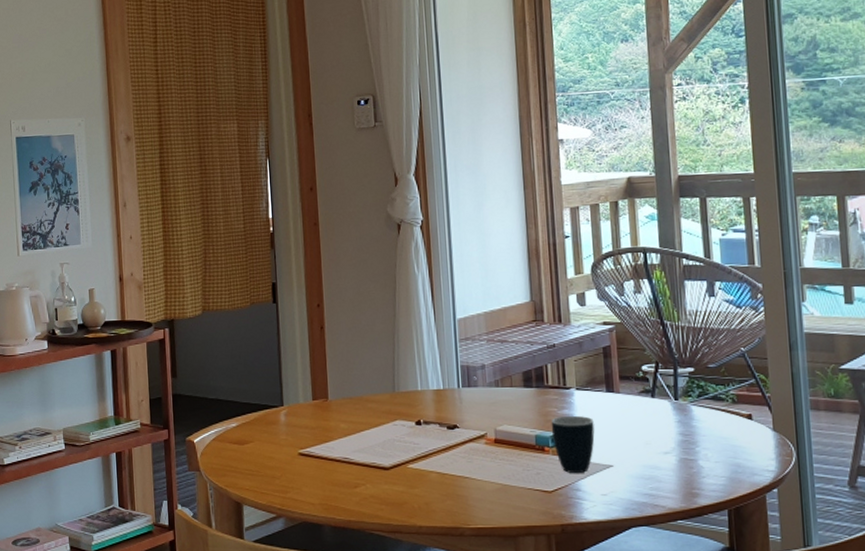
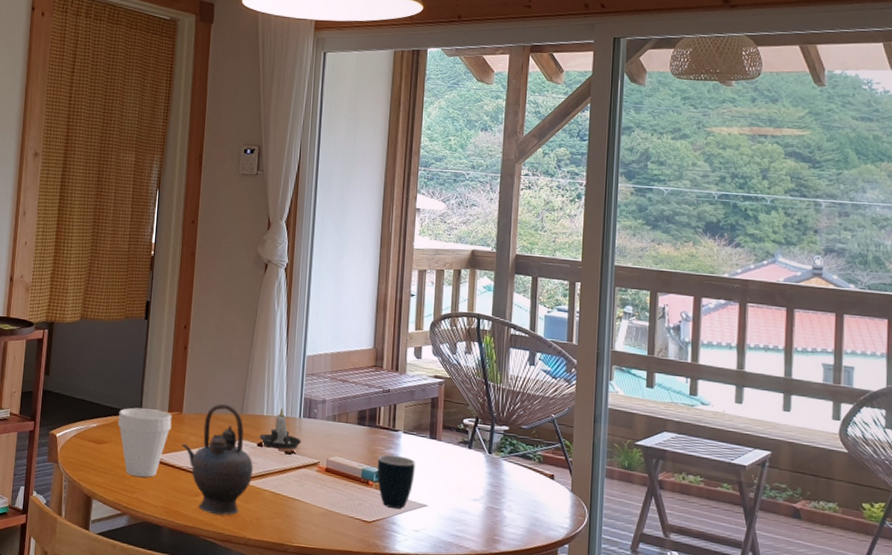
cup: none [259,399,319,475] -> present [118,407,172,478]
teapot: none [332,383,415,505] -> present [182,403,253,516]
candle: none [417,380,465,425] -> present [259,408,302,450]

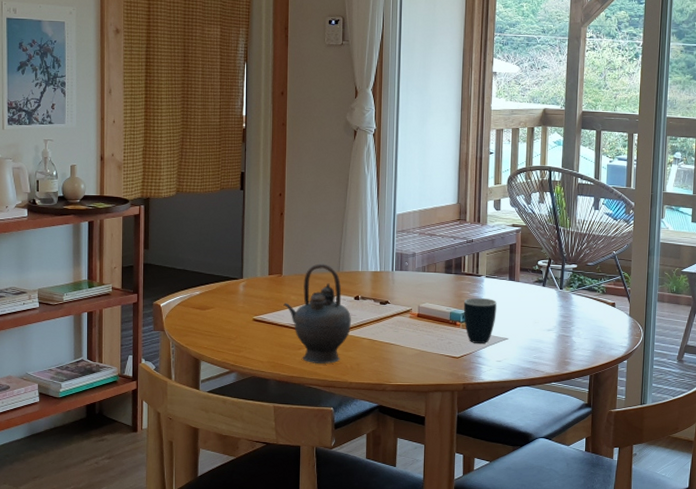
cup: present [118,407,172,478] -> none [221,273,273,337]
candle: present [259,408,302,450] -> none [356,264,395,301]

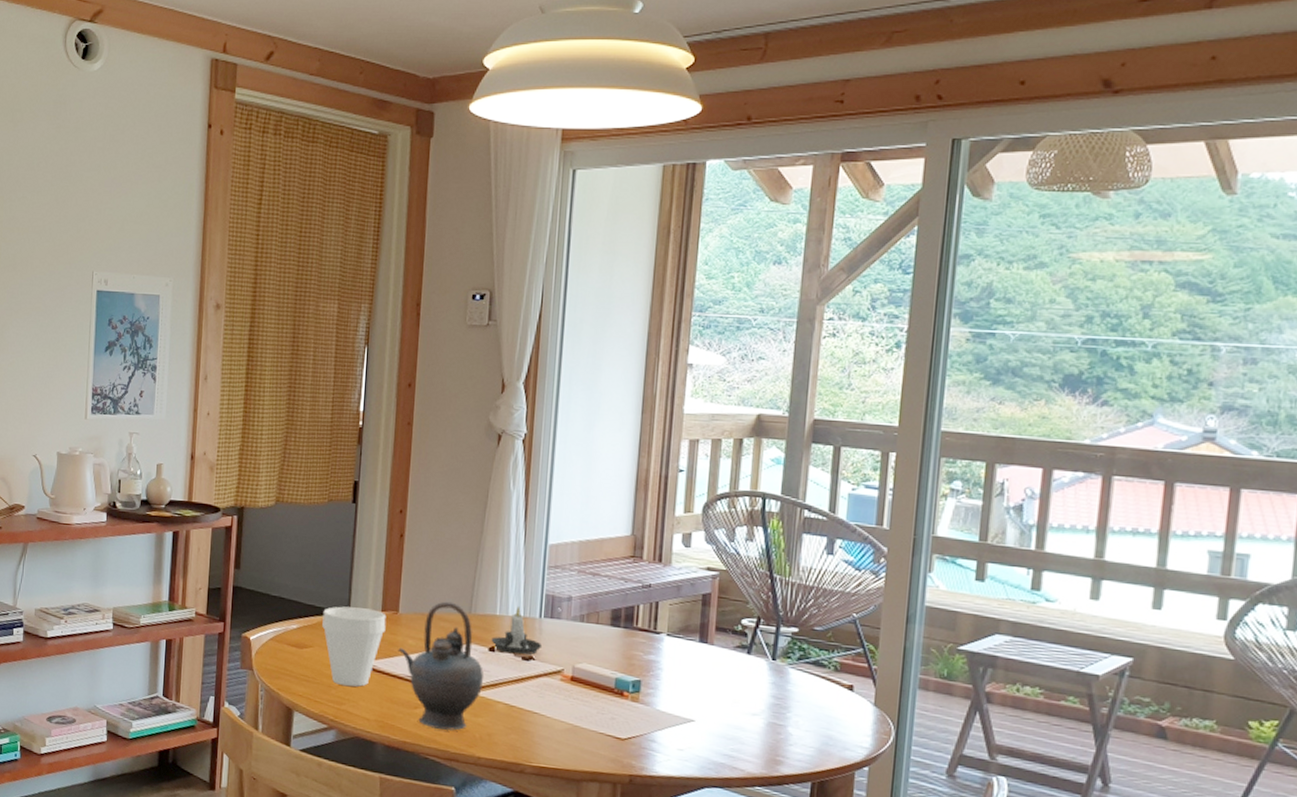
cup: none [221,273,273,337] -> present [322,606,387,687]
candle: none [356,264,395,301] -> present [491,607,543,655]
mug: present [463,297,497,344] -> none [633,661,681,725]

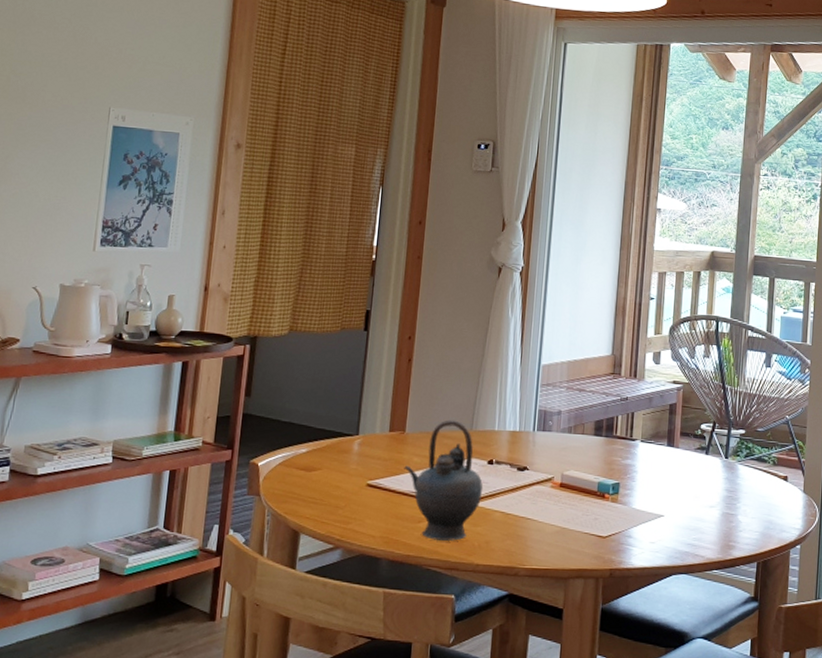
cup: present [322,606,387,687] -> none [331,429,394,506]
candle: present [491,607,543,655] -> none [490,422,536,466]

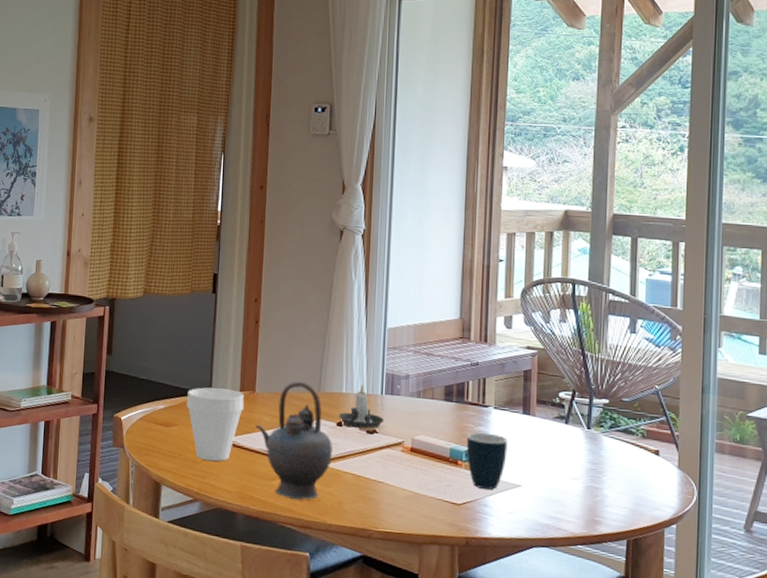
cup: none [331,429,394,506] -> present [187,387,245,462]
candle: none [490,422,536,466] -> present [339,385,385,429]
mug: none [613,465,653,522] -> present [466,432,508,490]

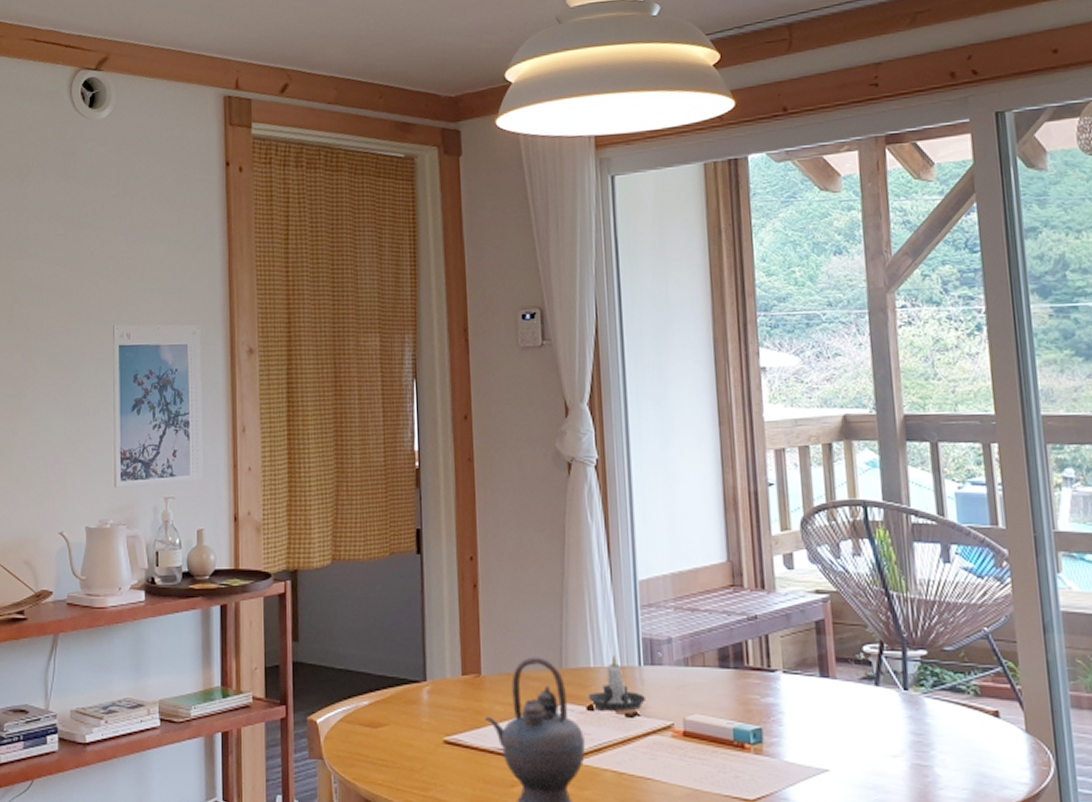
cup: present [187,387,245,462] -> none [396,674,469,768]
mug: present [466,432,508,490] -> none [752,704,806,779]

